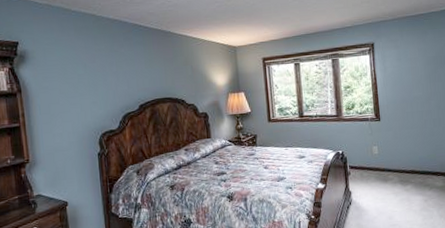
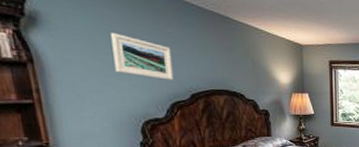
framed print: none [77,59,125,95] -> present [111,33,174,80]

